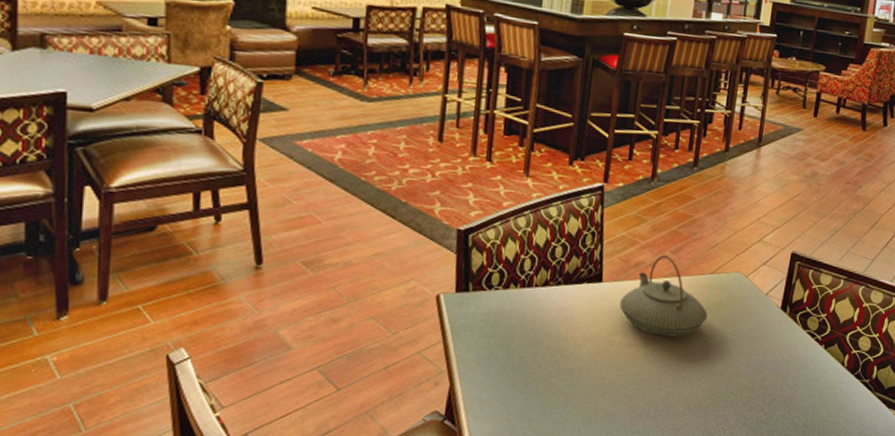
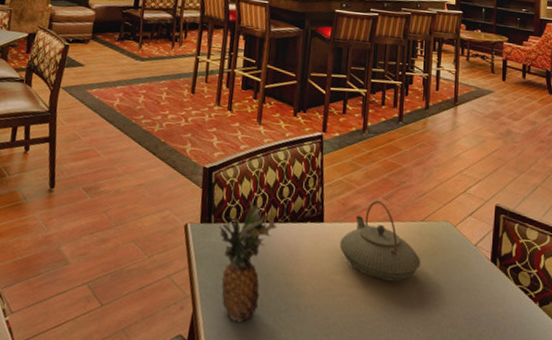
fruit: none [479,263,548,392] -> present [219,200,277,322]

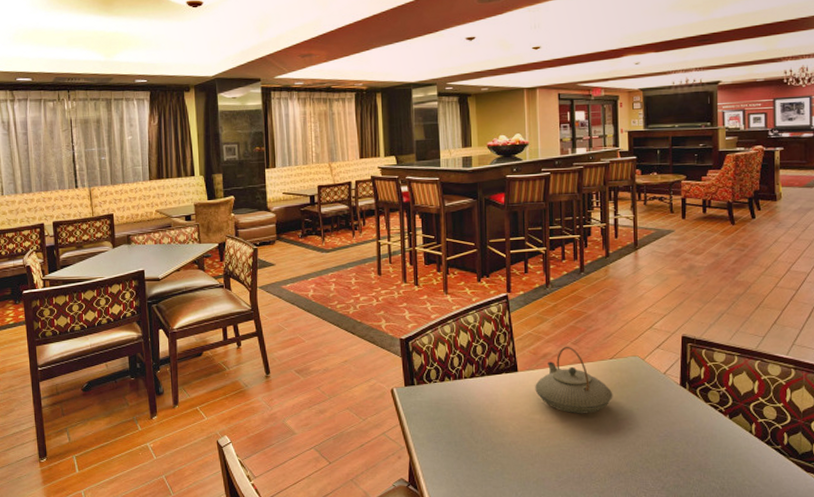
fruit: present [219,200,277,322] -> none [422,361,475,462]

